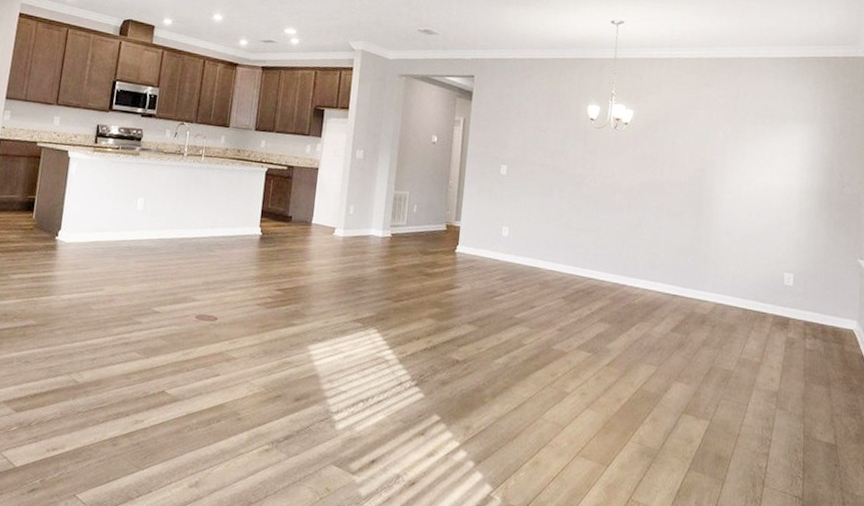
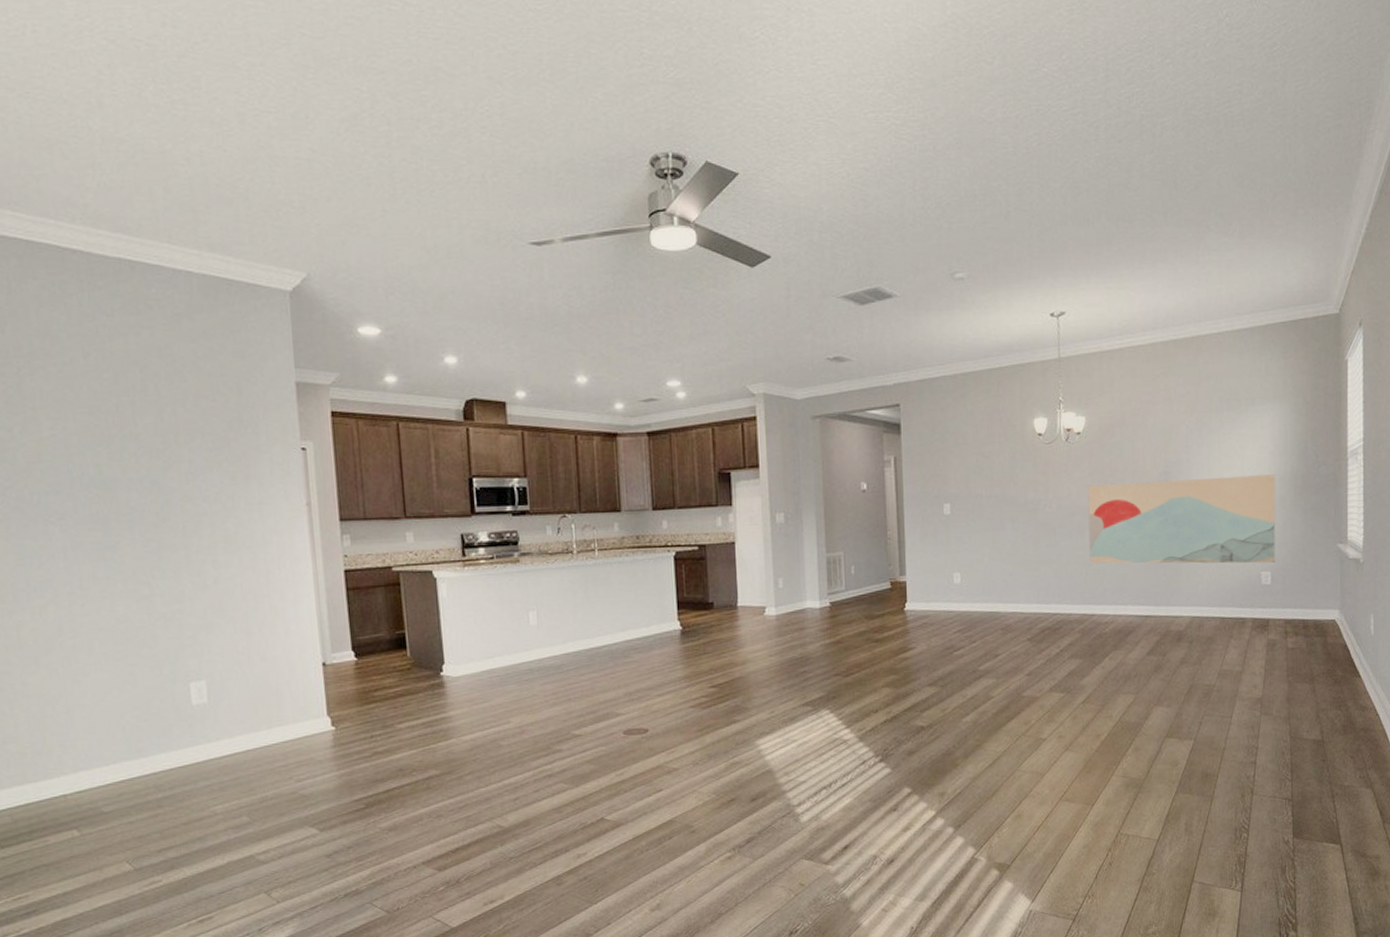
wall art: none [626,170,802,266] -> present [1088,475,1275,564]

